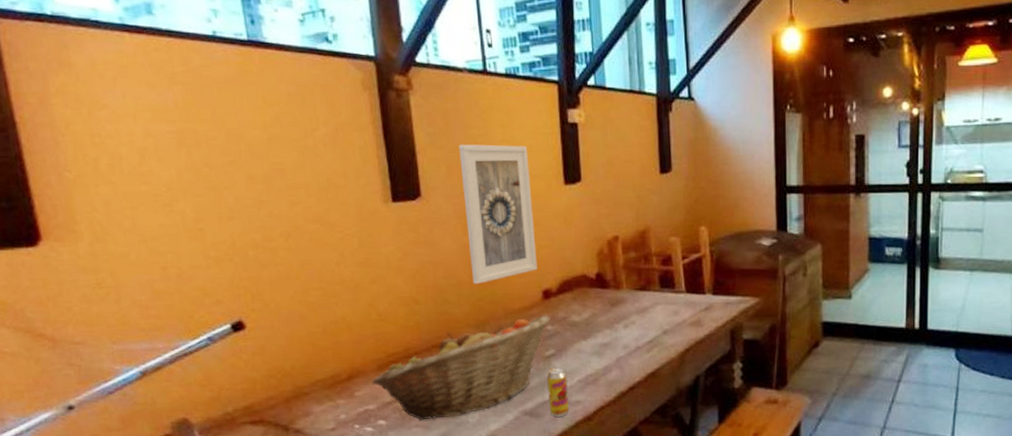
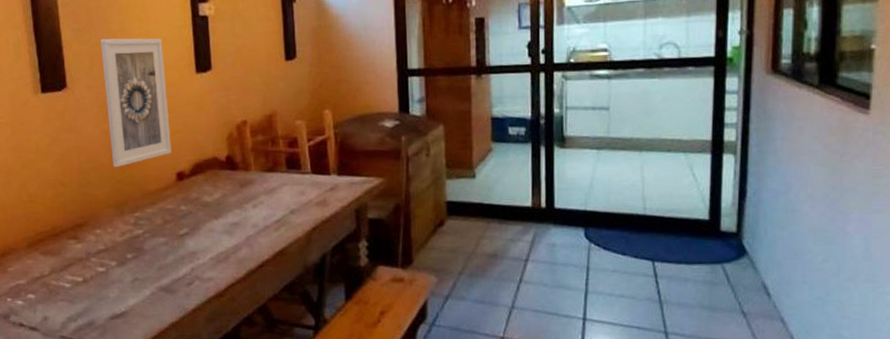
fruit basket: present [371,316,550,421] -> none [22,197,184,295]
beverage can: present [547,368,569,417] -> none [181,246,202,293]

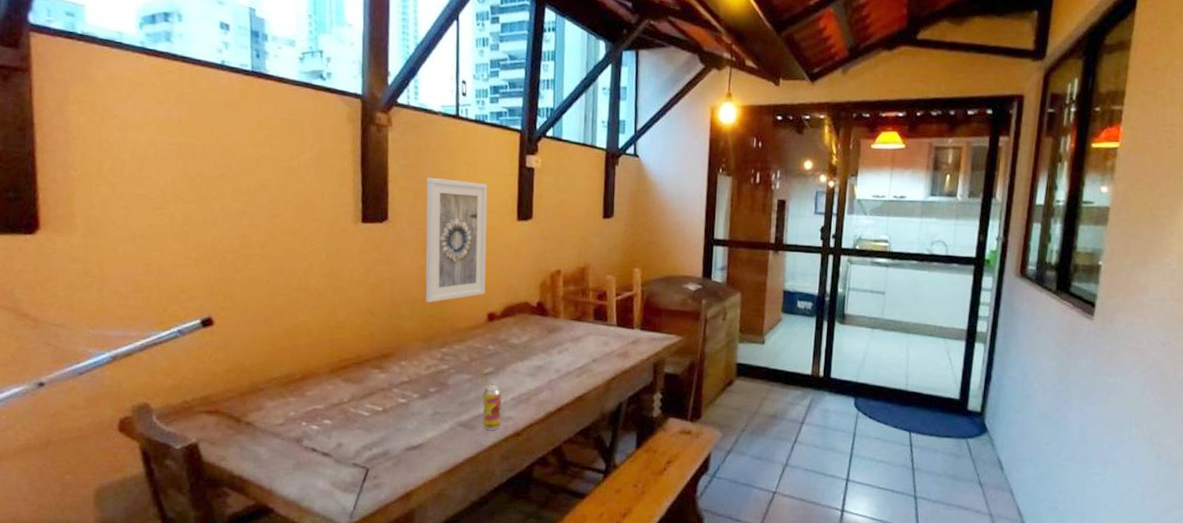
beverage can: none [181,246,202,293] -> present [482,384,502,430]

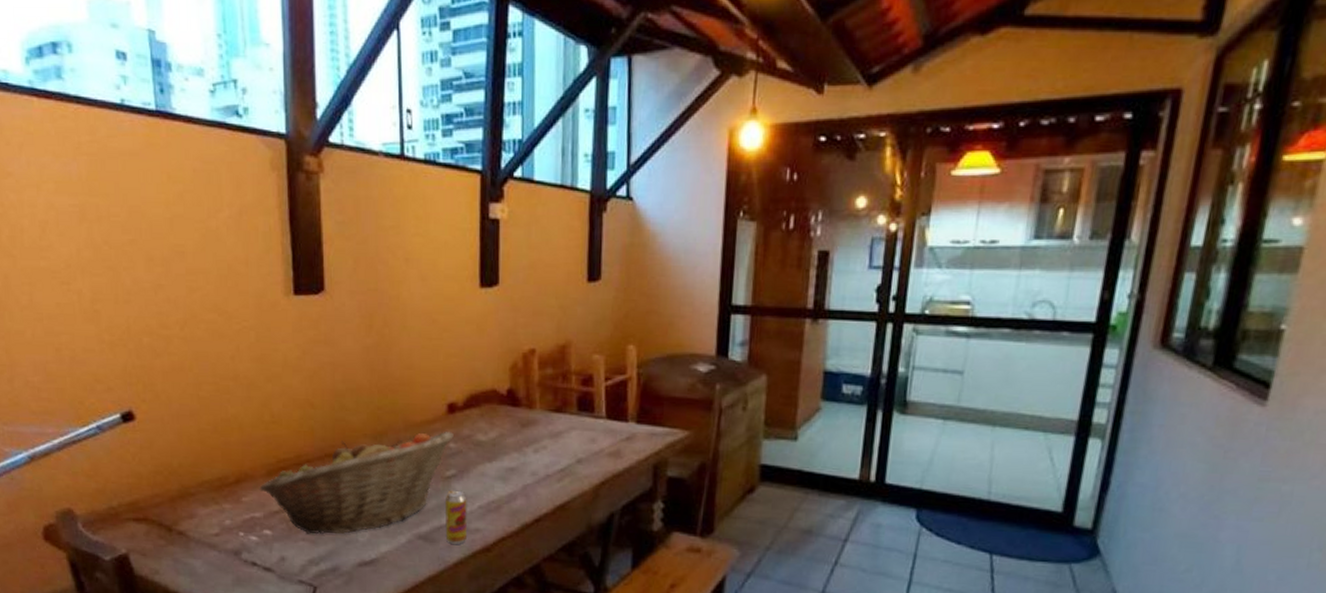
fruit basket: none [322,336,492,424] -> present [259,432,454,535]
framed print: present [425,177,488,303] -> none [368,235,444,391]

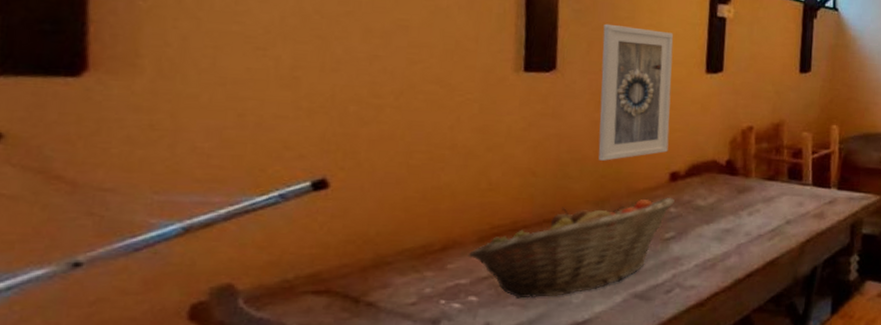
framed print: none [368,235,444,391] -> present [598,23,674,161]
beverage can: present [445,490,467,544] -> none [661,251,684,301]

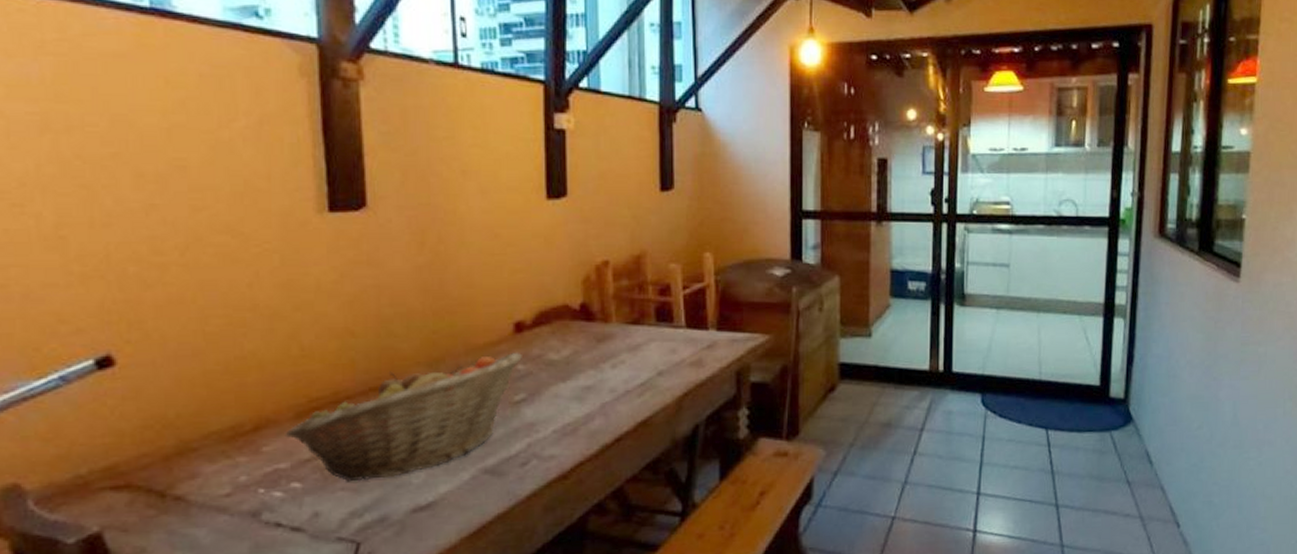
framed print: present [598,23,674,161] -> none [418,146,509,313]

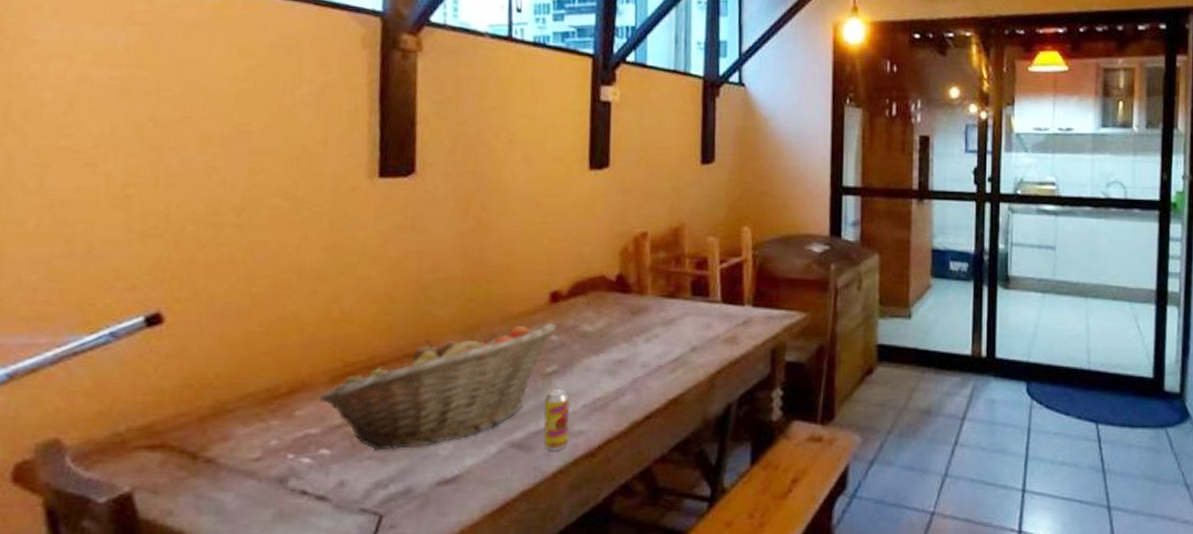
beverage can: none [515,415,540,475] -> present [543,388,570,451]

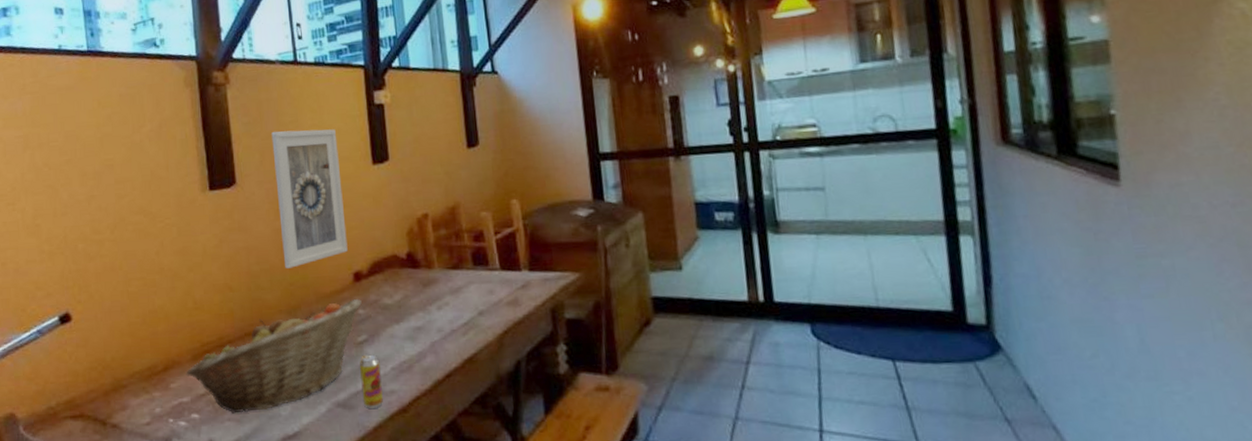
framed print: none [465,116,550,281] -> present [271,129,348,269]

